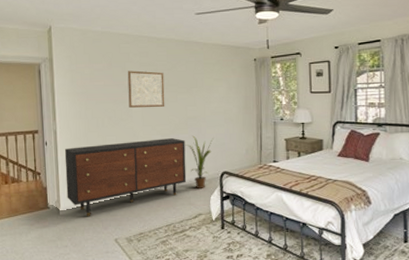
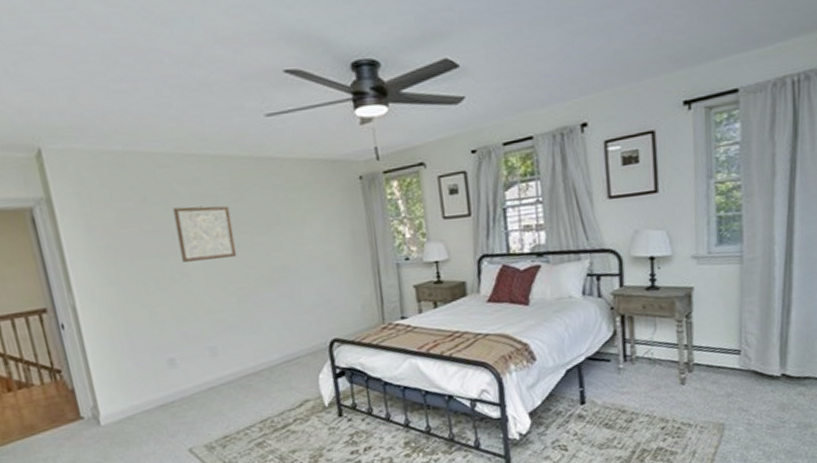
dresser: present [64,138,187,216] -> none [92,299,282,423]
house plant: present [185,135,213,188] -> none [274,293,314,366]

